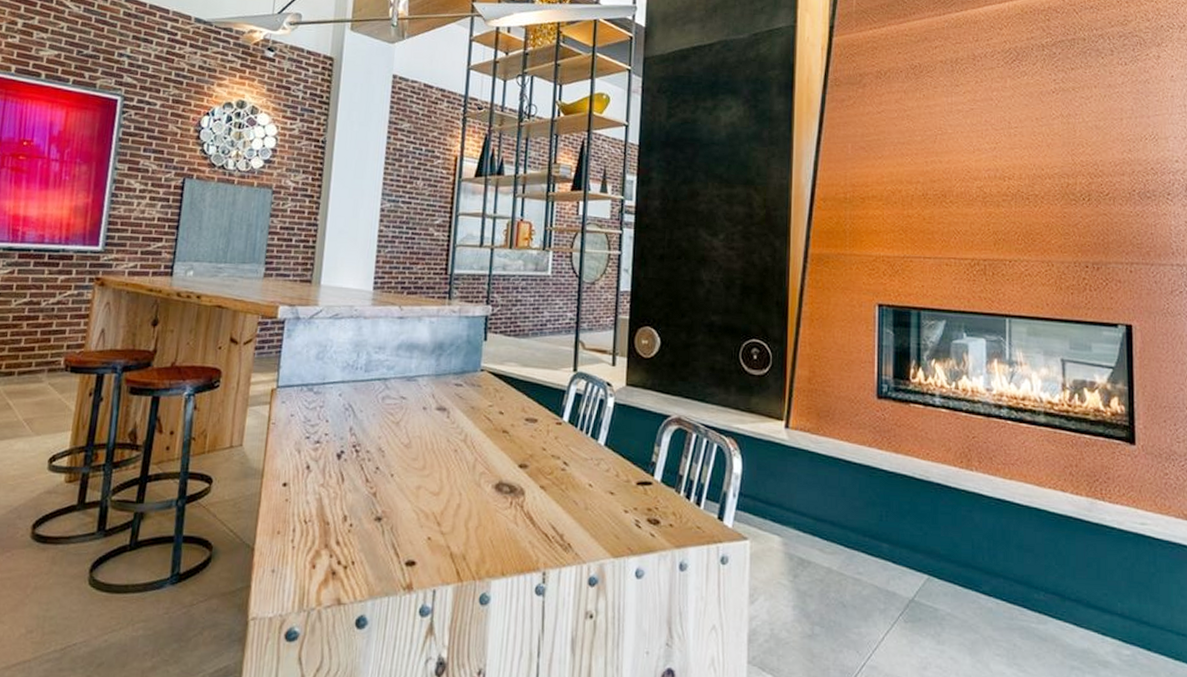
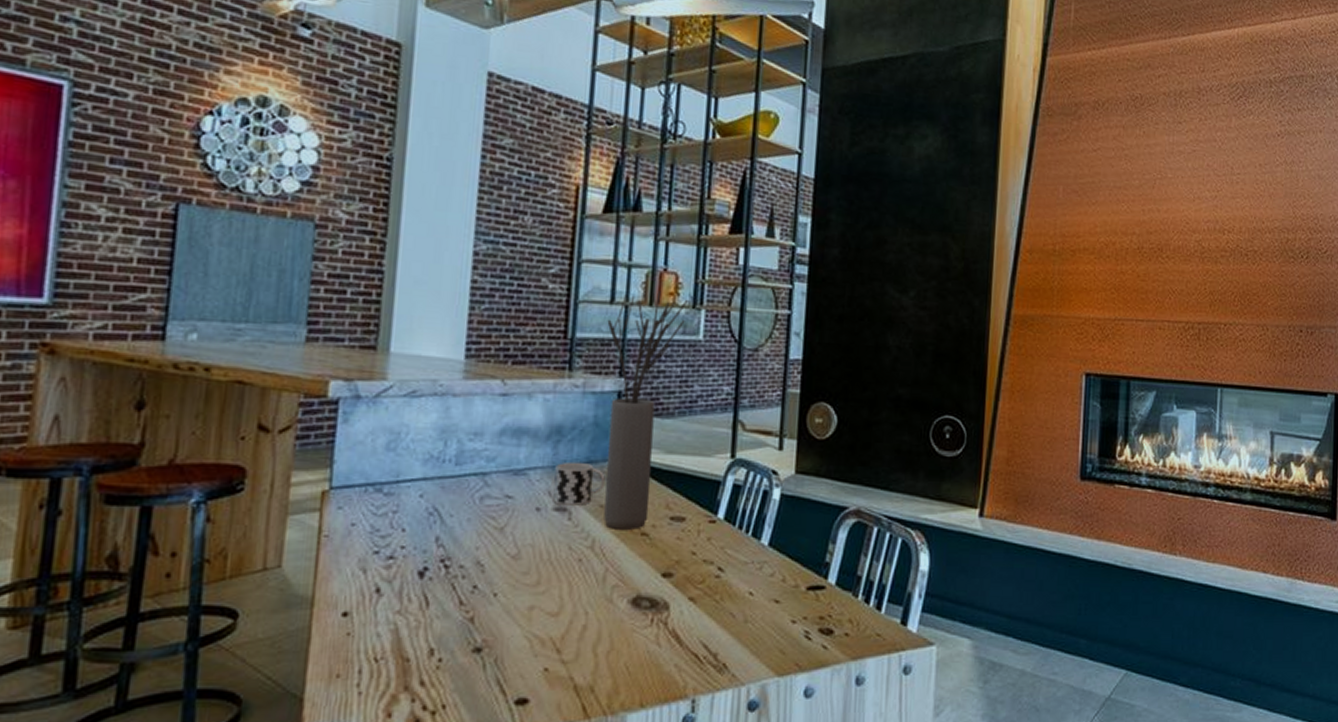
cup: none [436,371,475,408] -> present [553,461,605,507]
vase: none [474,236,540,428] -> present [604,290,689,530]

